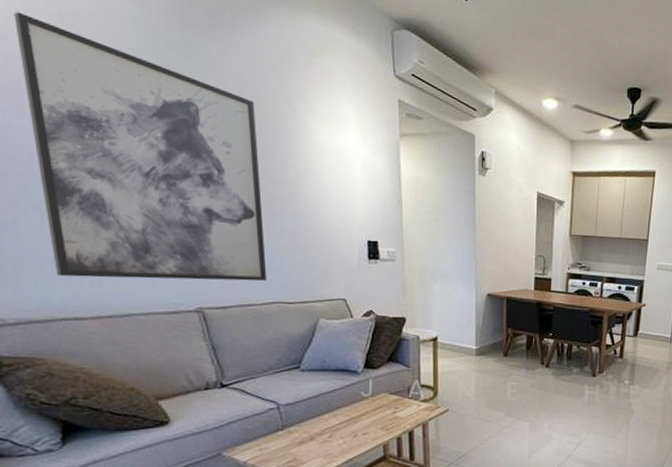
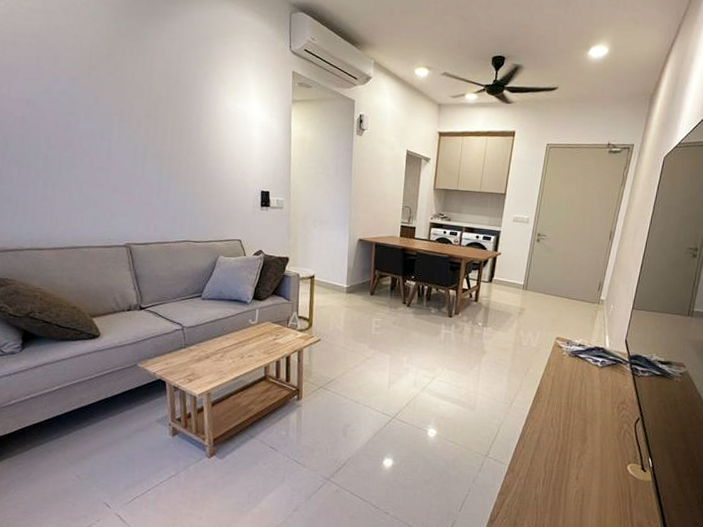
wall art: present [14,12,267,281] -> none [10,10,180,223]

